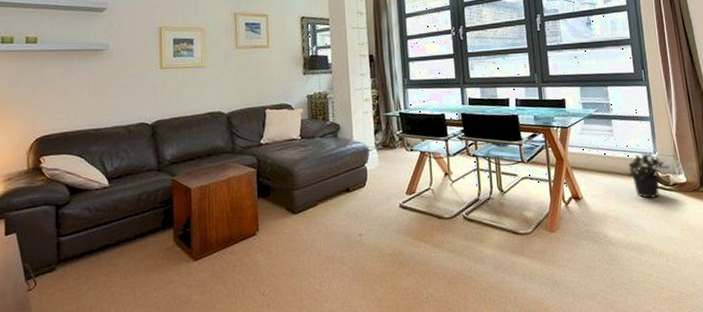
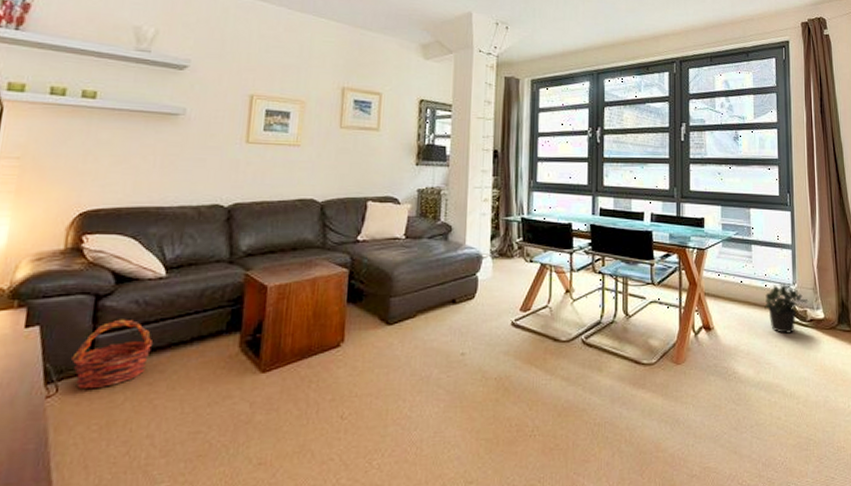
basket: none [44,223,105,282] -> present [72,319,154,389]

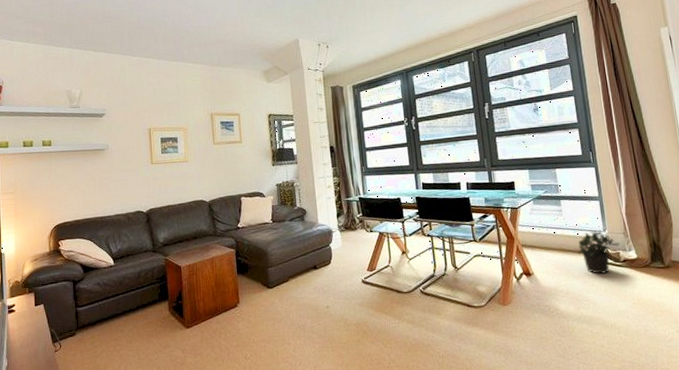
basket: present [72,319,154,389] -> none [66,296,114,345]

